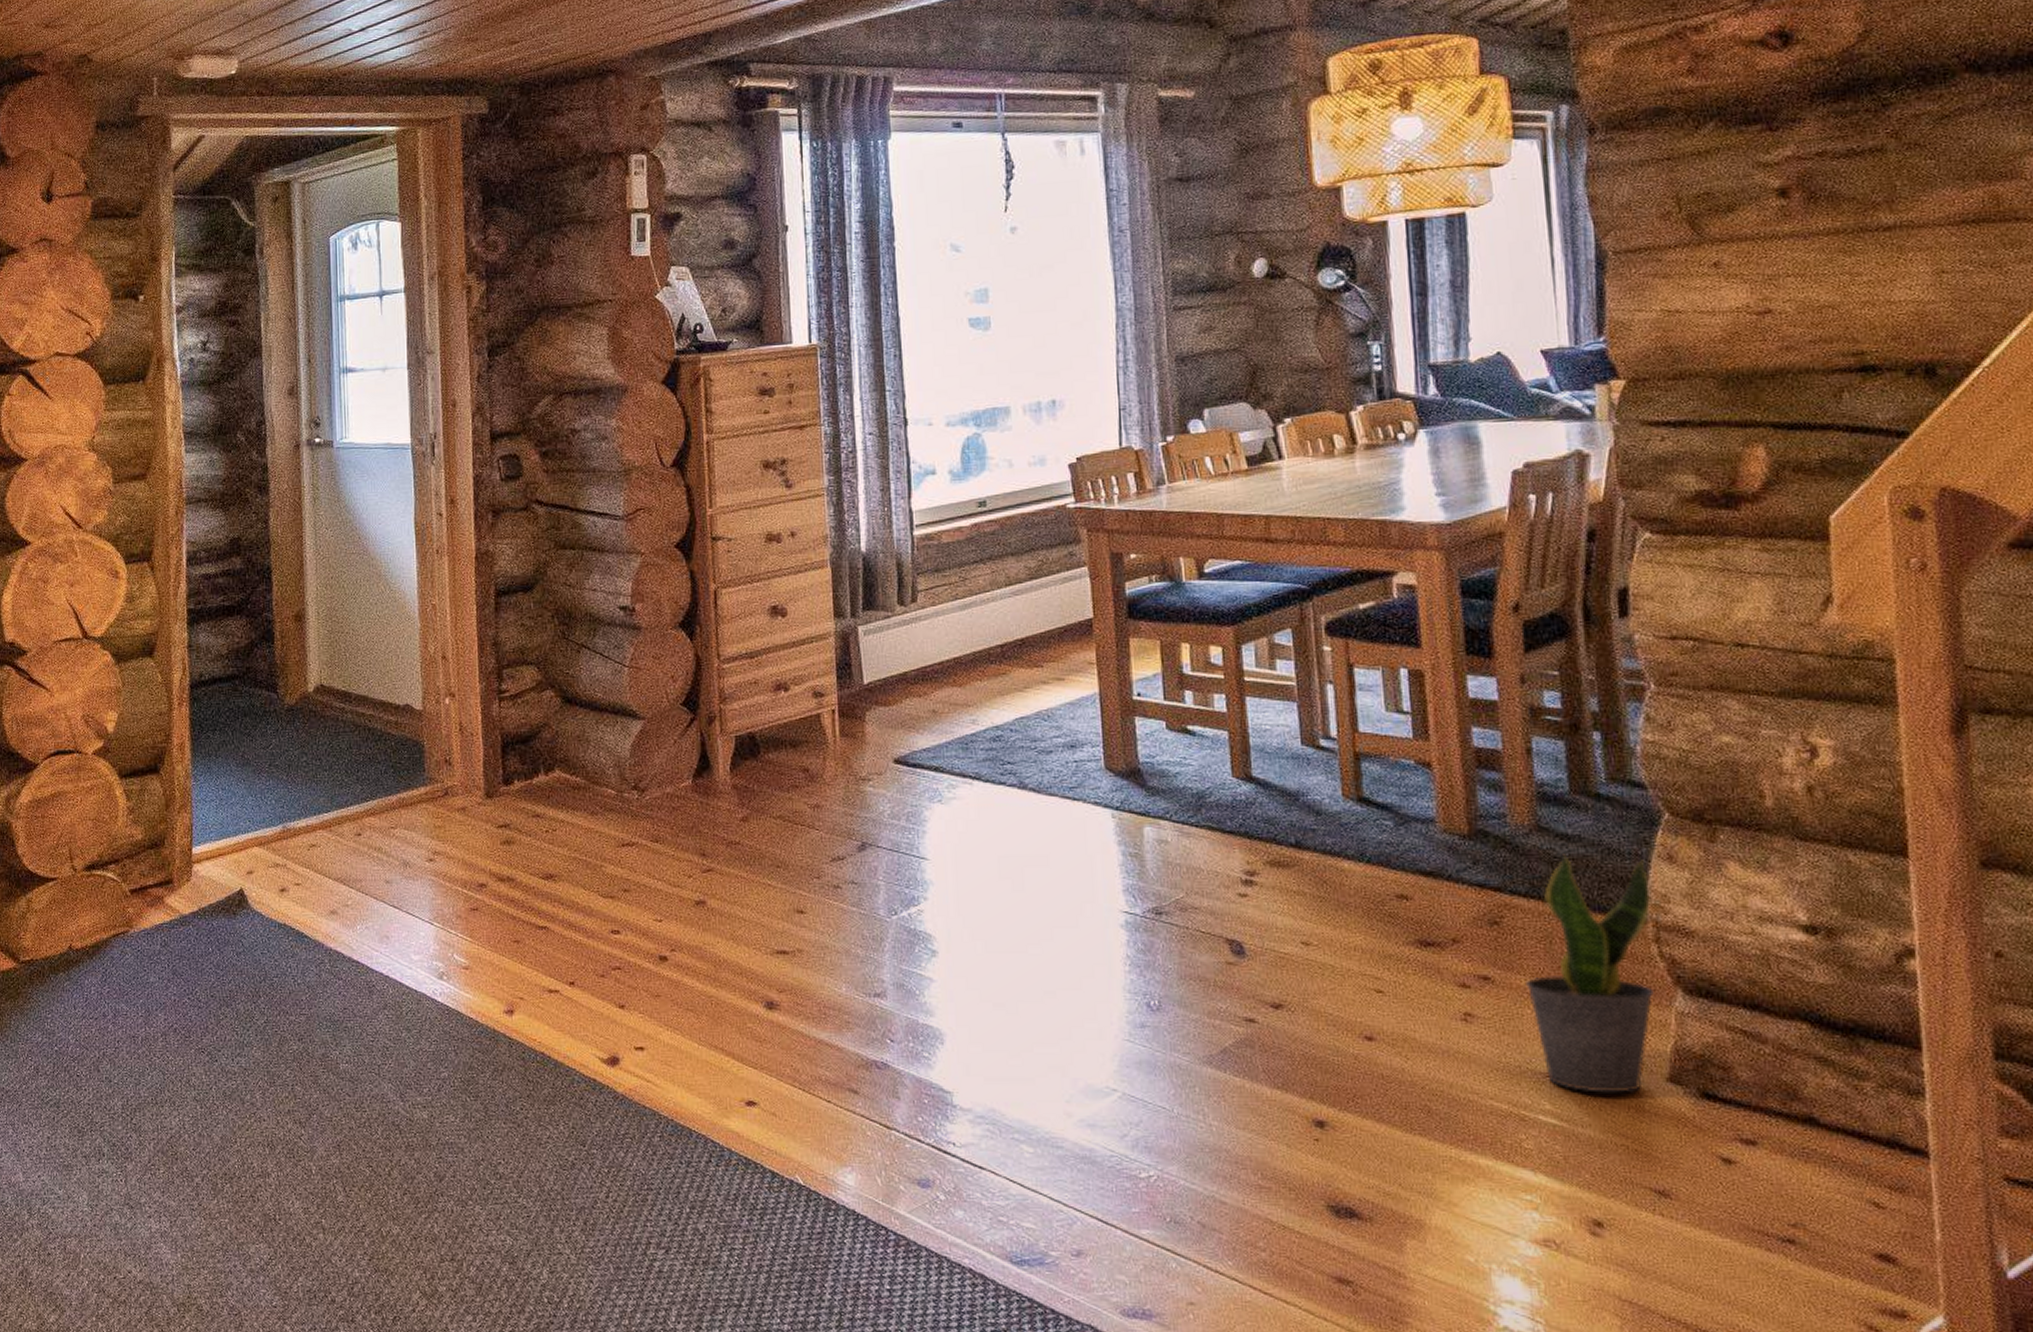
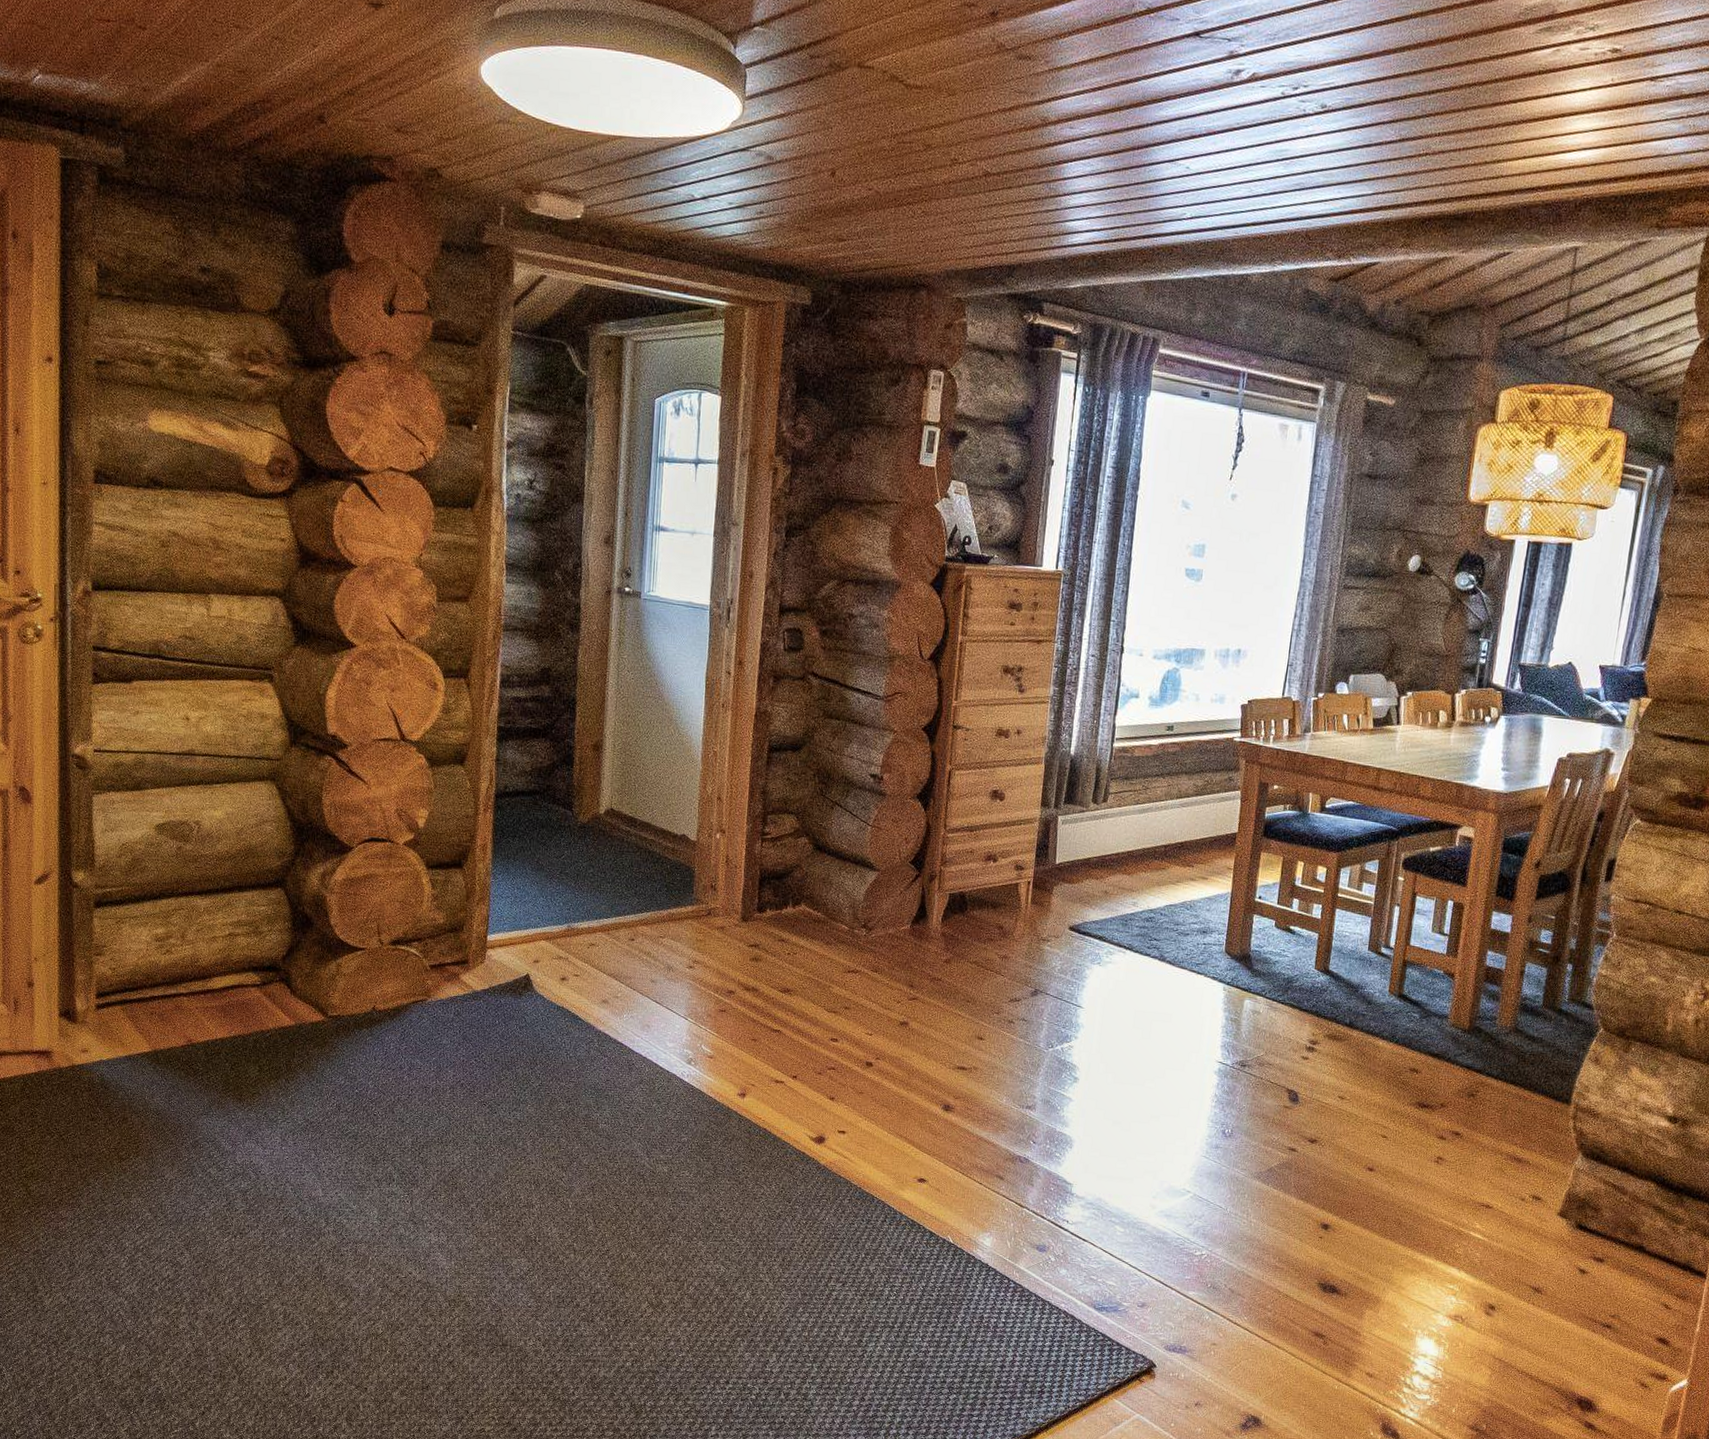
potted plant: present [1526,854,1654,1093] -> none [1482,1050,1580,1221]

